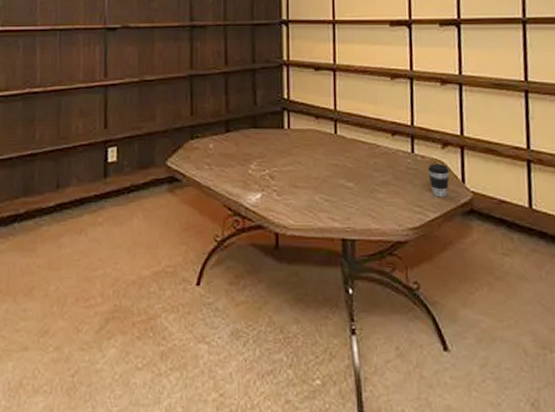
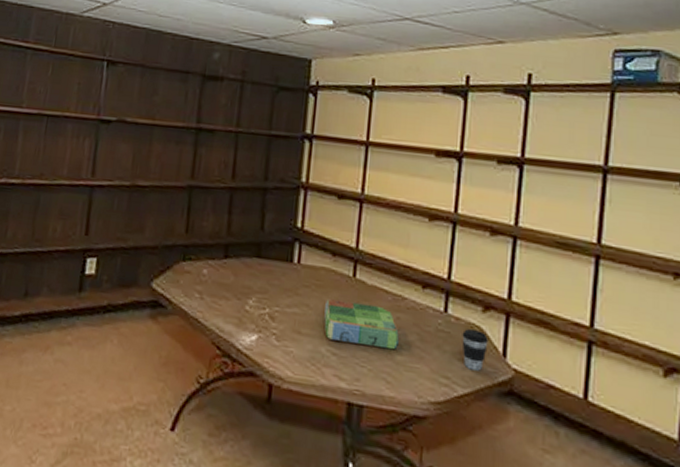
board game: none [315,155,378,190] -> present [324,299,399,350]

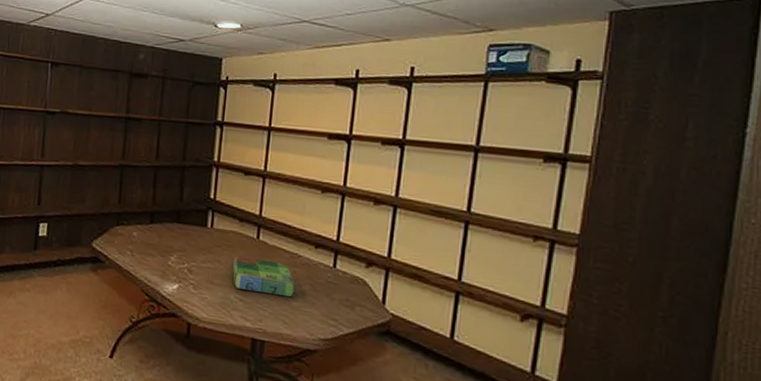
coffee cup: present [462,329,488,371] -> none [348,281,370,315]

